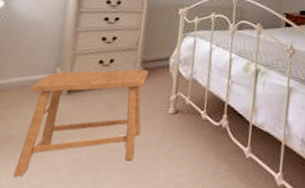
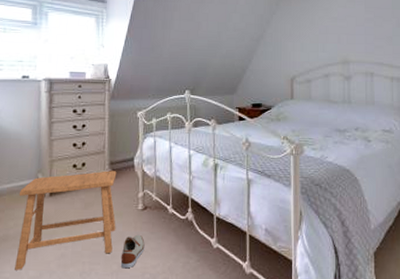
shoe: none [142,140,172,177] -> present [121,234,145,268]

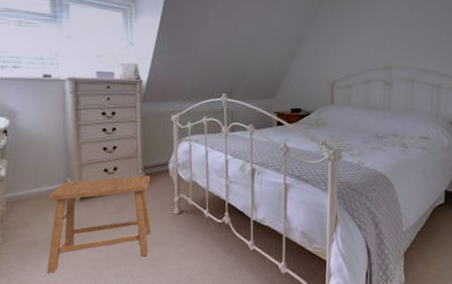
shoe: present [121,234,145,268] -> none [157,237,181,269]

